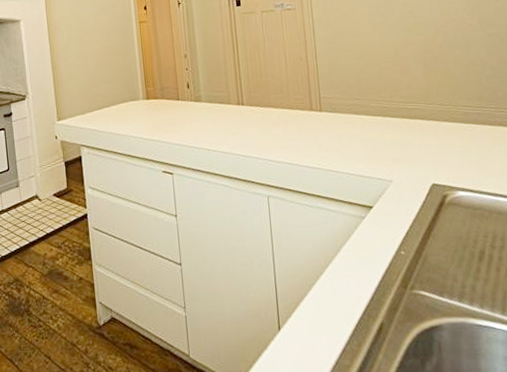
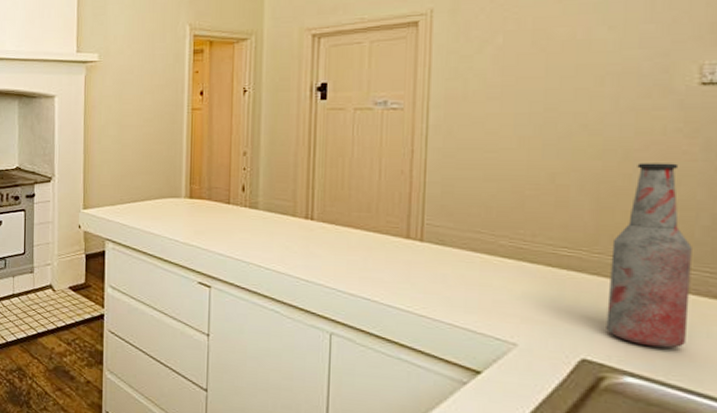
bottle: none [438,33,489,167] -> present [606,163,692,348]

